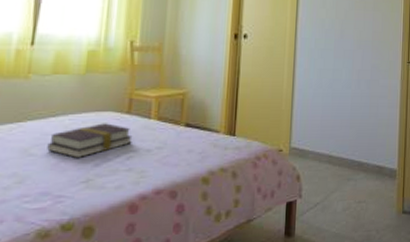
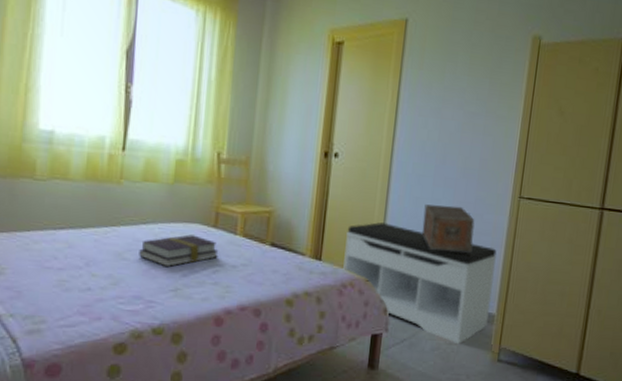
bench: none [256,95,394,202] -> present [343,222,497,345]
decorative box: none [327,74,373,115] -> present [421,204,475,253]

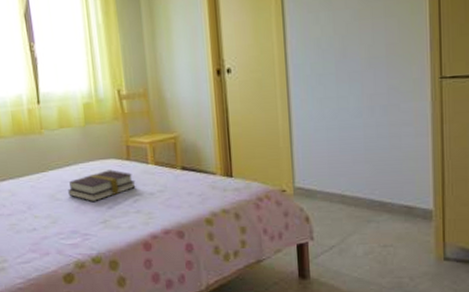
bench: present [343,222,497,345] -> none [253,130,425,246]
decorative box: present [421,204,475,253] -> none [331,99,394,150]

